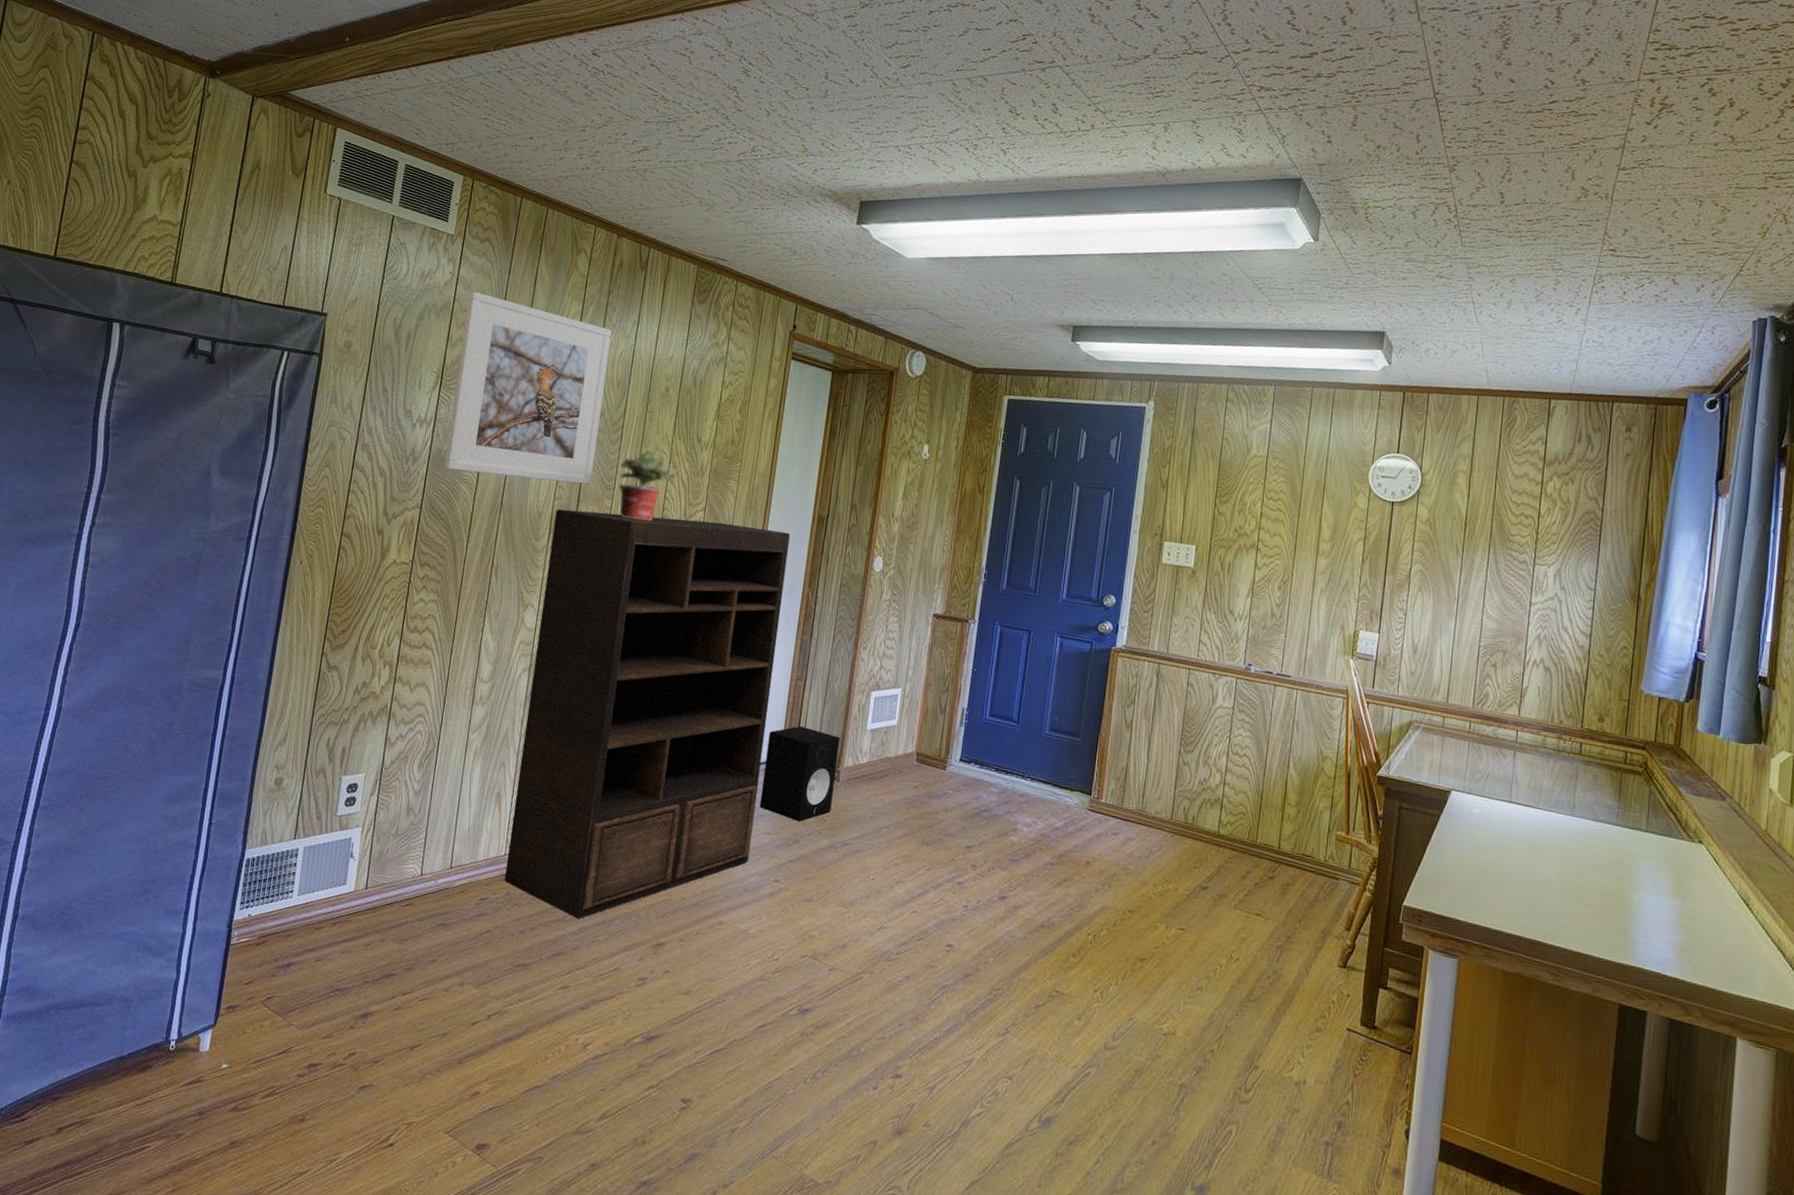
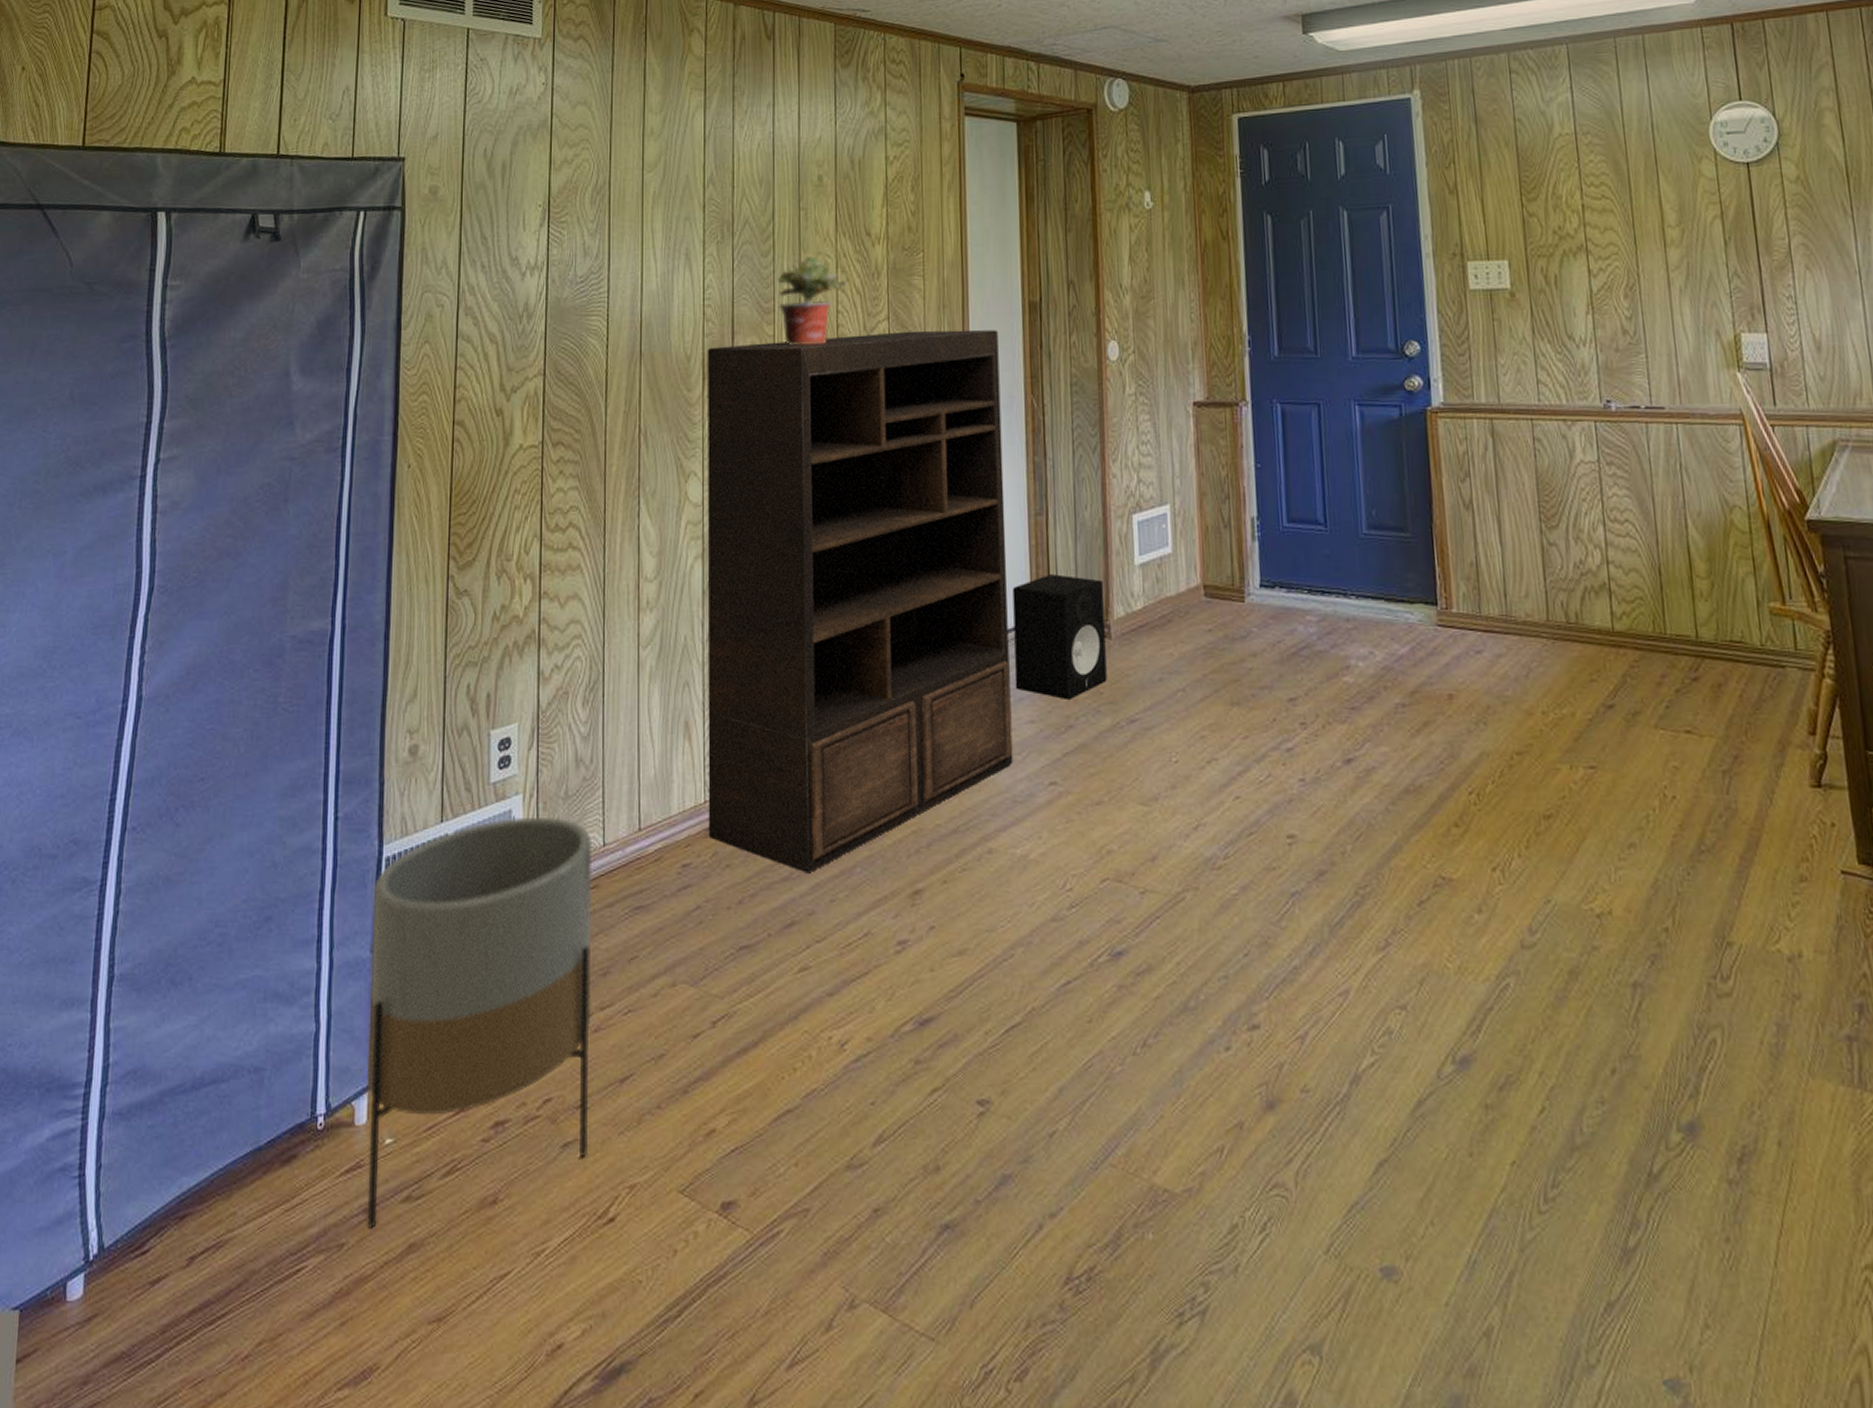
planter: none [200,844,413,1127] -> present [367,816,593,1228]
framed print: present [444,291,612,485] -> none [566,101,745,322]

